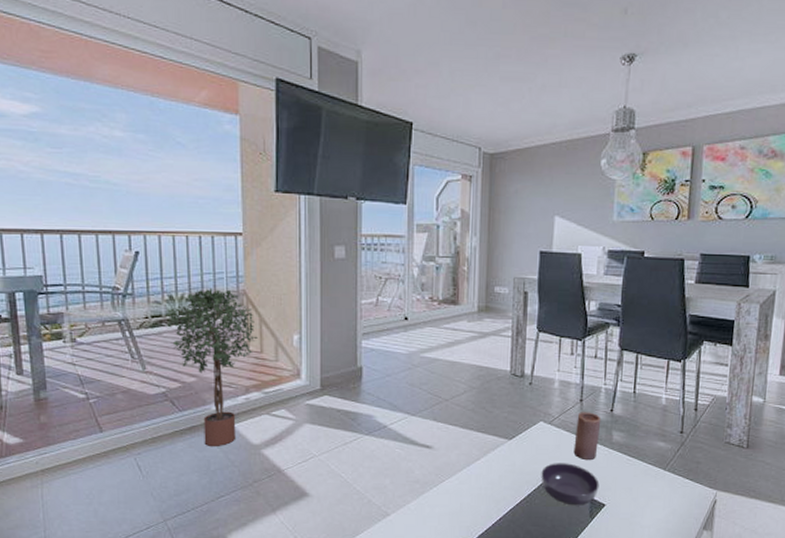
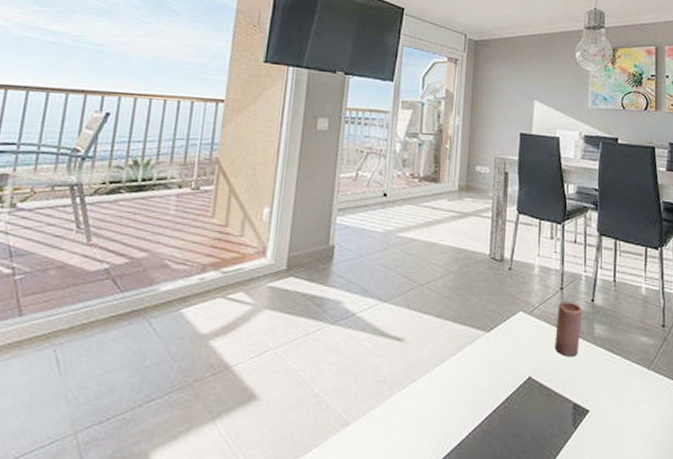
potted tree: present [164,287,258,446] -> none [123,154,224,336]
bowl: present [541,463,600,507] -> none [520,360,582,414]

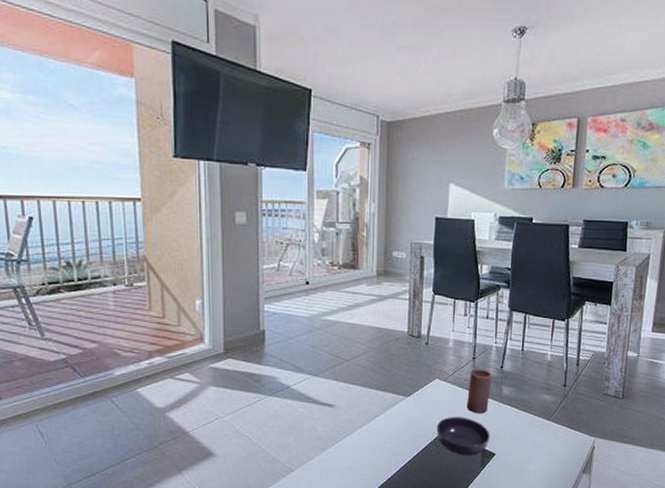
bowl: none [520,360,582,414] -> present [436,417,490,457]

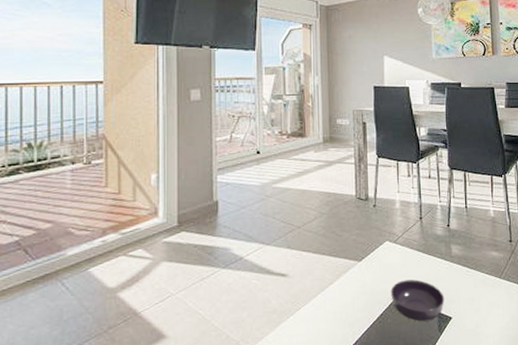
candle: present [466,369,492,413] -> none [418,228,440,275]

